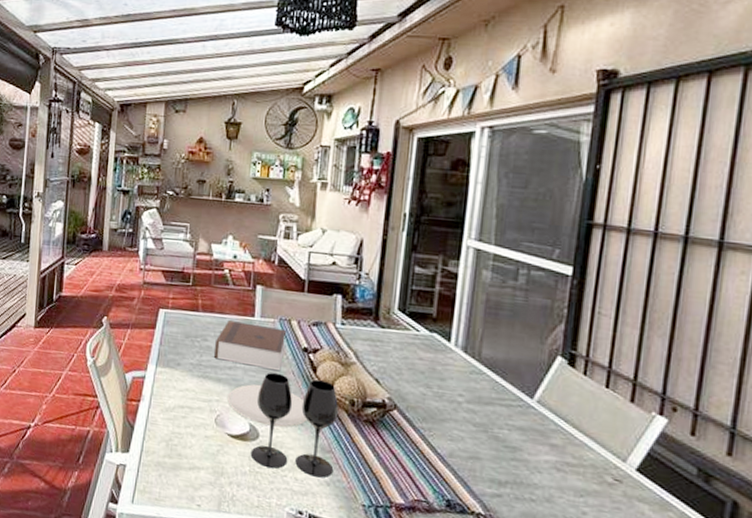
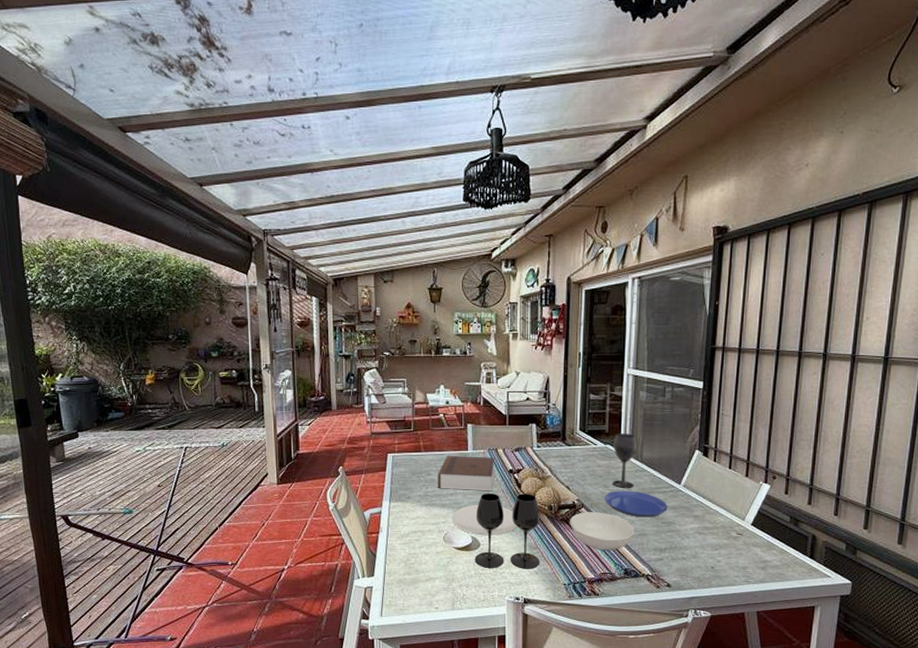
bowl: none [376,415,464,473] -> present [570,512,634,551]
plate: none [425,393,513,437] -> present [604,490,668,518]
wine glass: none [438,320,474,394] -> present [613,433,637,488]

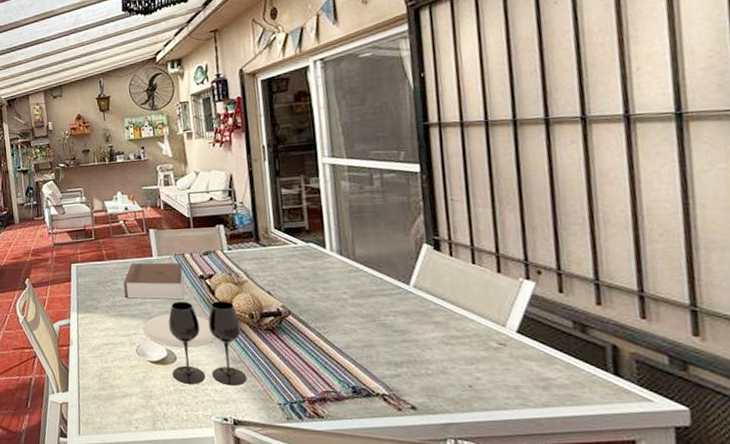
bowl: present [570,512,634,551] -> none [276,320,358,366]
plate: present [604,490,668,518] -> none [314,294,397,326]
wine glass: present [613,433,637,488] -> none [317,229,350,291]

